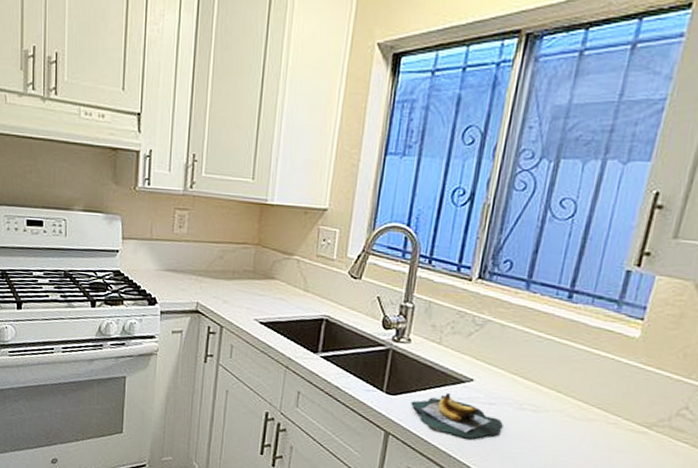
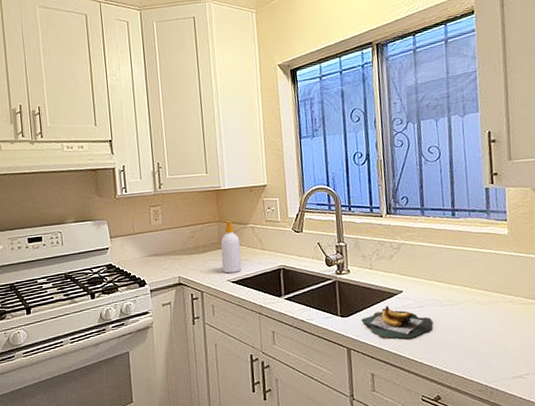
soap bottle: none [251,245,280,313] -> present [220,220,242,274]

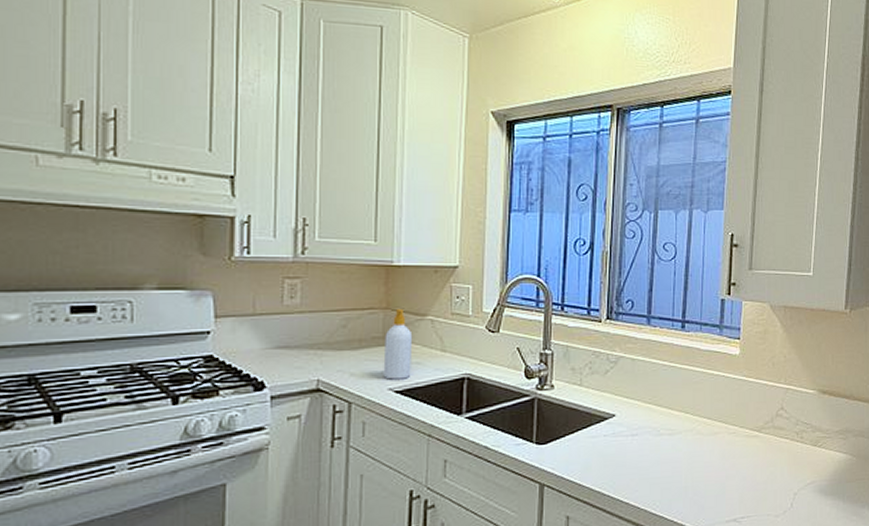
banana bunch: present [361,306,433,339] -> none [561,432,646,474]

